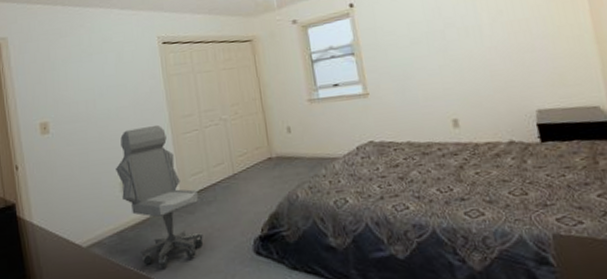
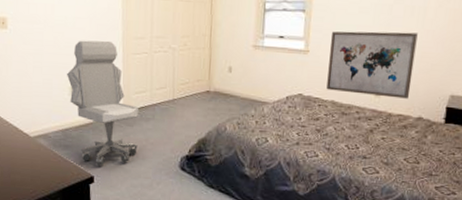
wall art: none [388,52,492,132] -> present [326,31,418,99]

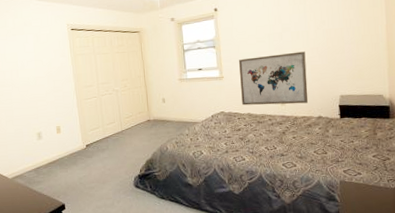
office chair: present [67,40,139,165] -> none [34,91,98,194]

